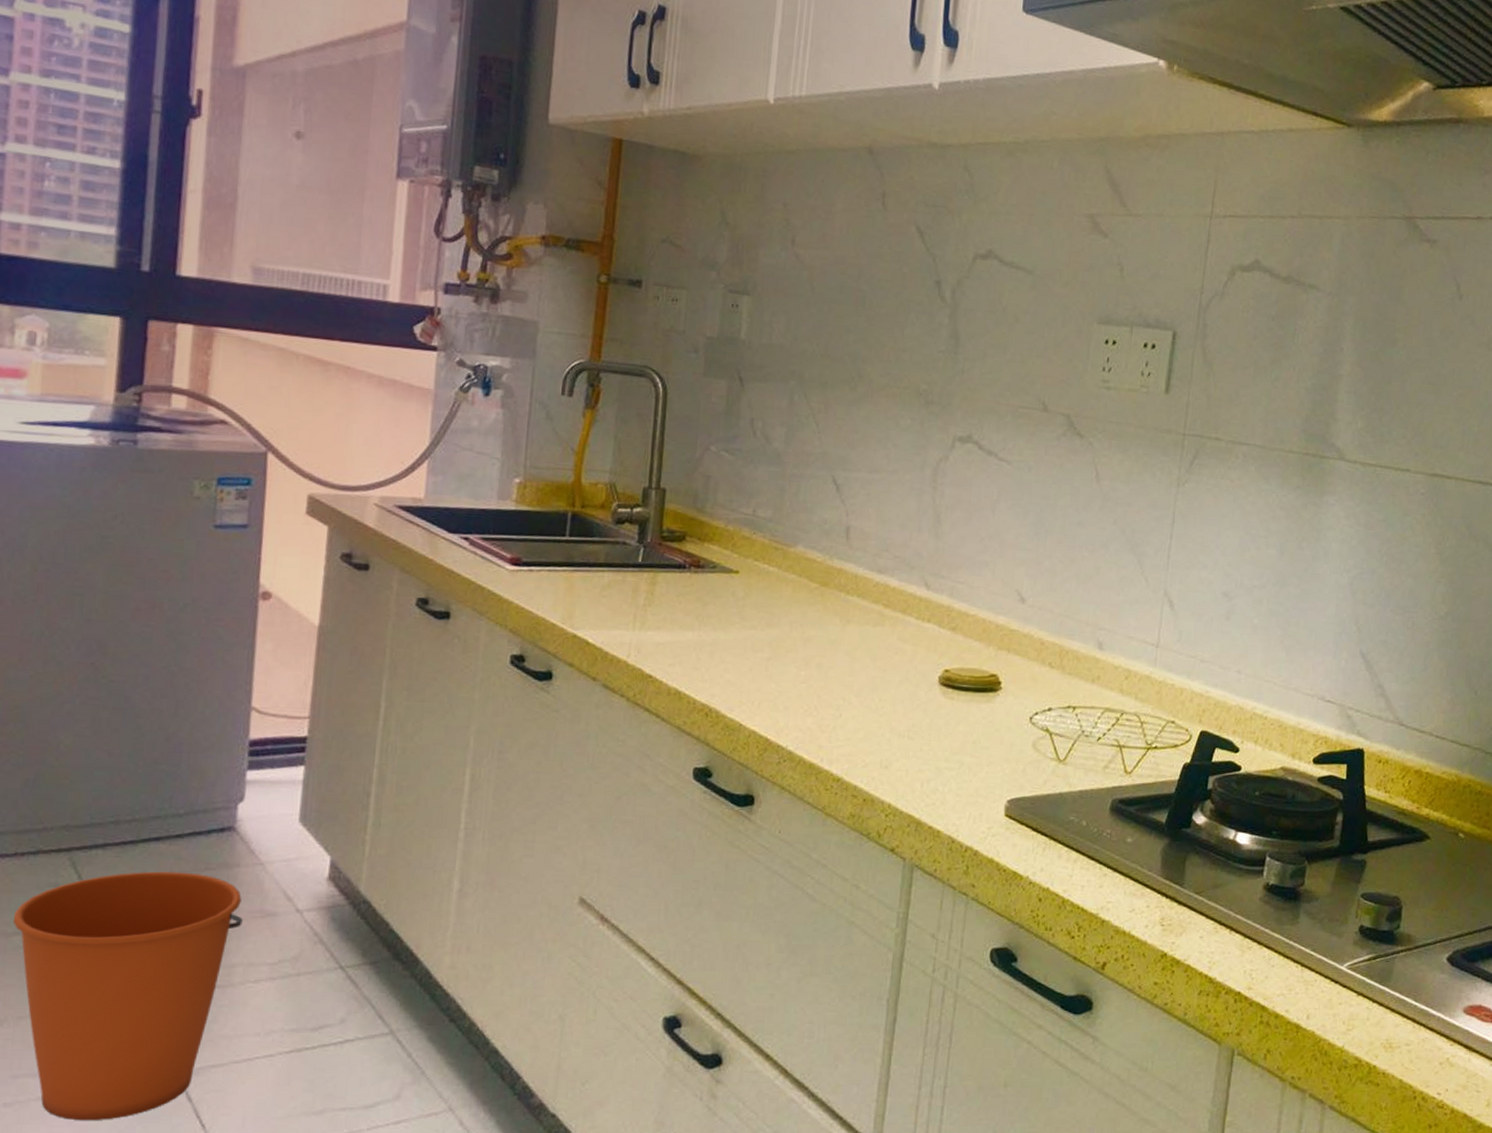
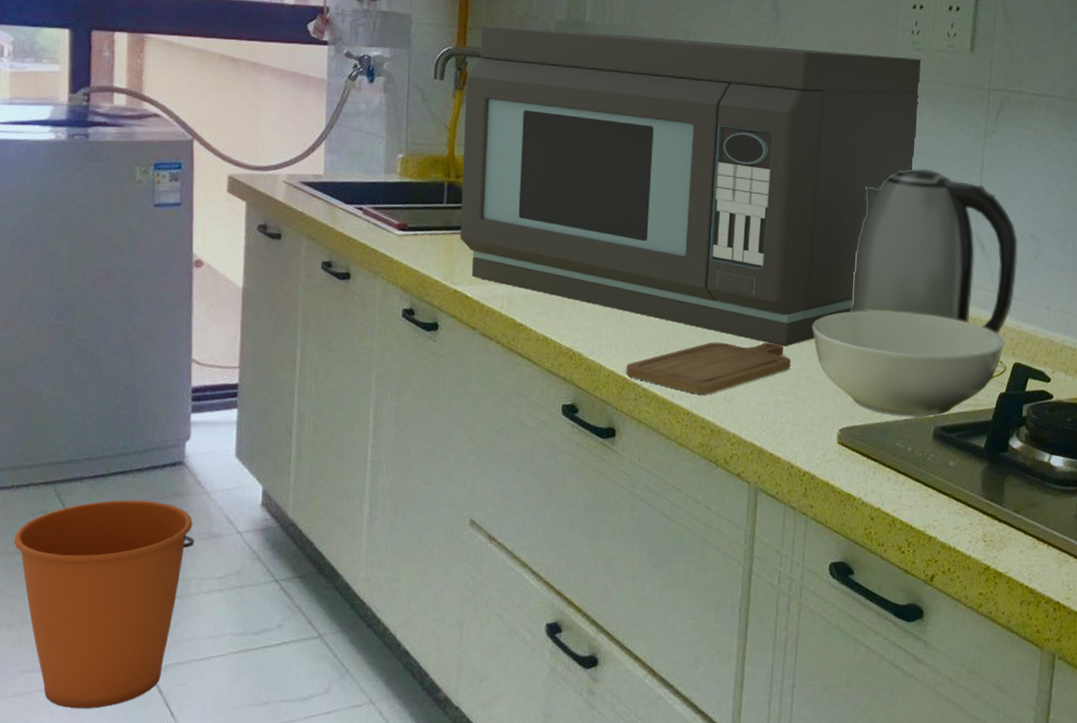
microwave: none [583,338,1114,708] -> present [460,25,923,347]
chopping board: none [769,700,956,759] -> present [626,342,791,394]
bowl: none [981,670,1192,788] -> present [812,310,1005,417]
kettle: none [1025,517,1209,699] -> present [851,169,1018,334]

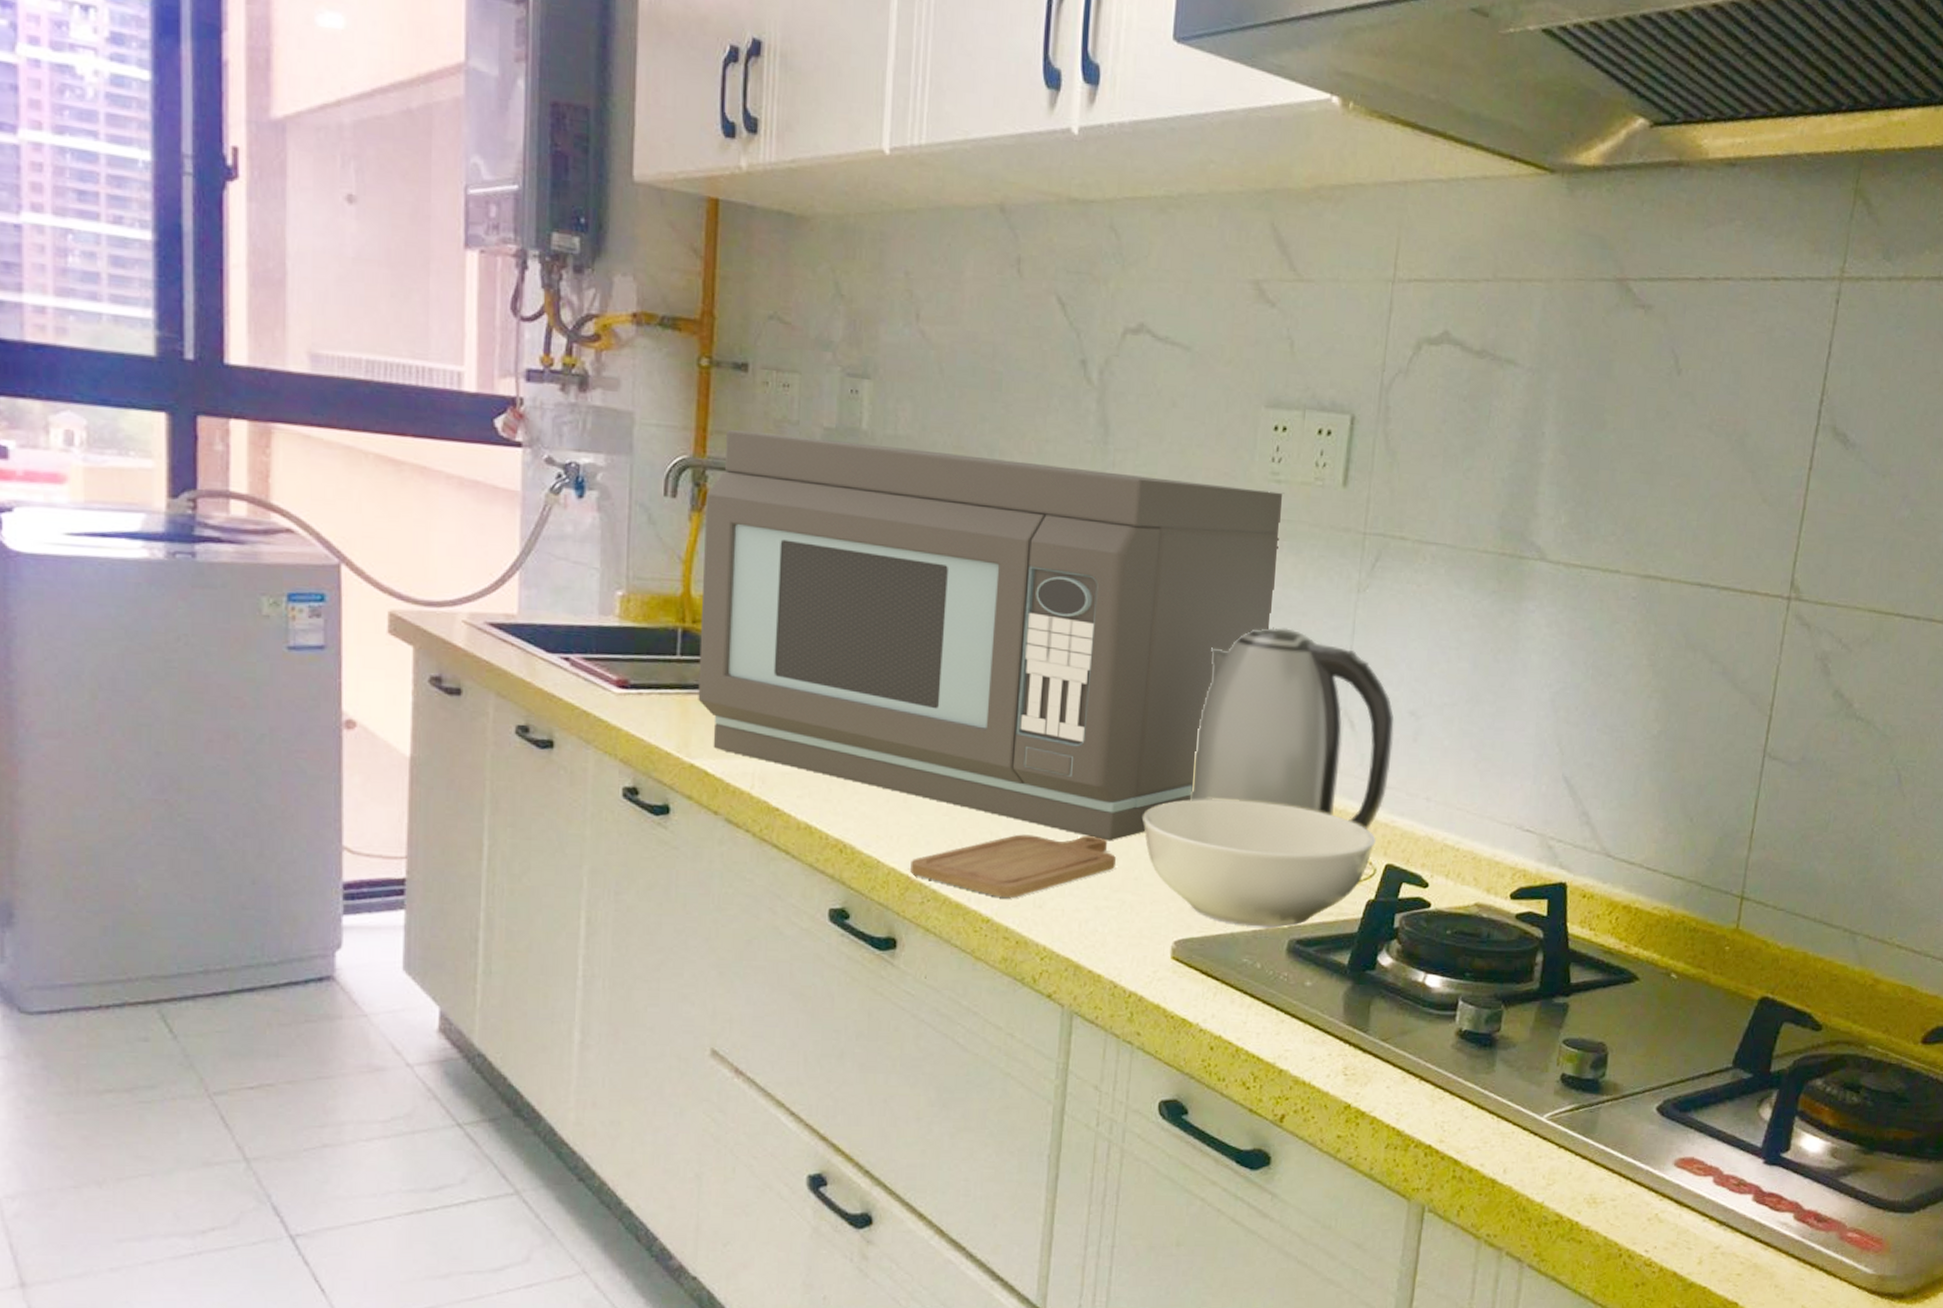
bucket: present [13,500,194,708] -> none [103,1024,349,1285]

